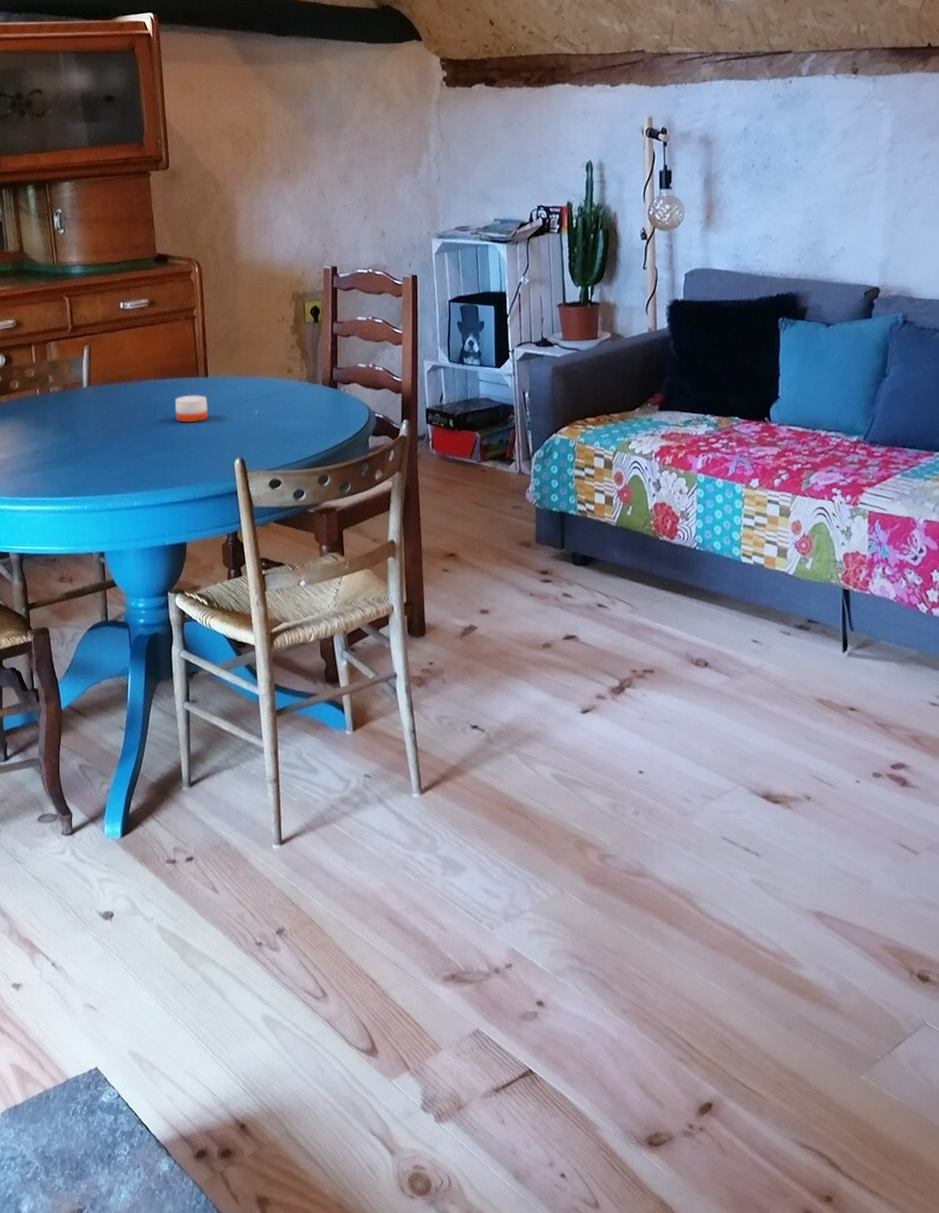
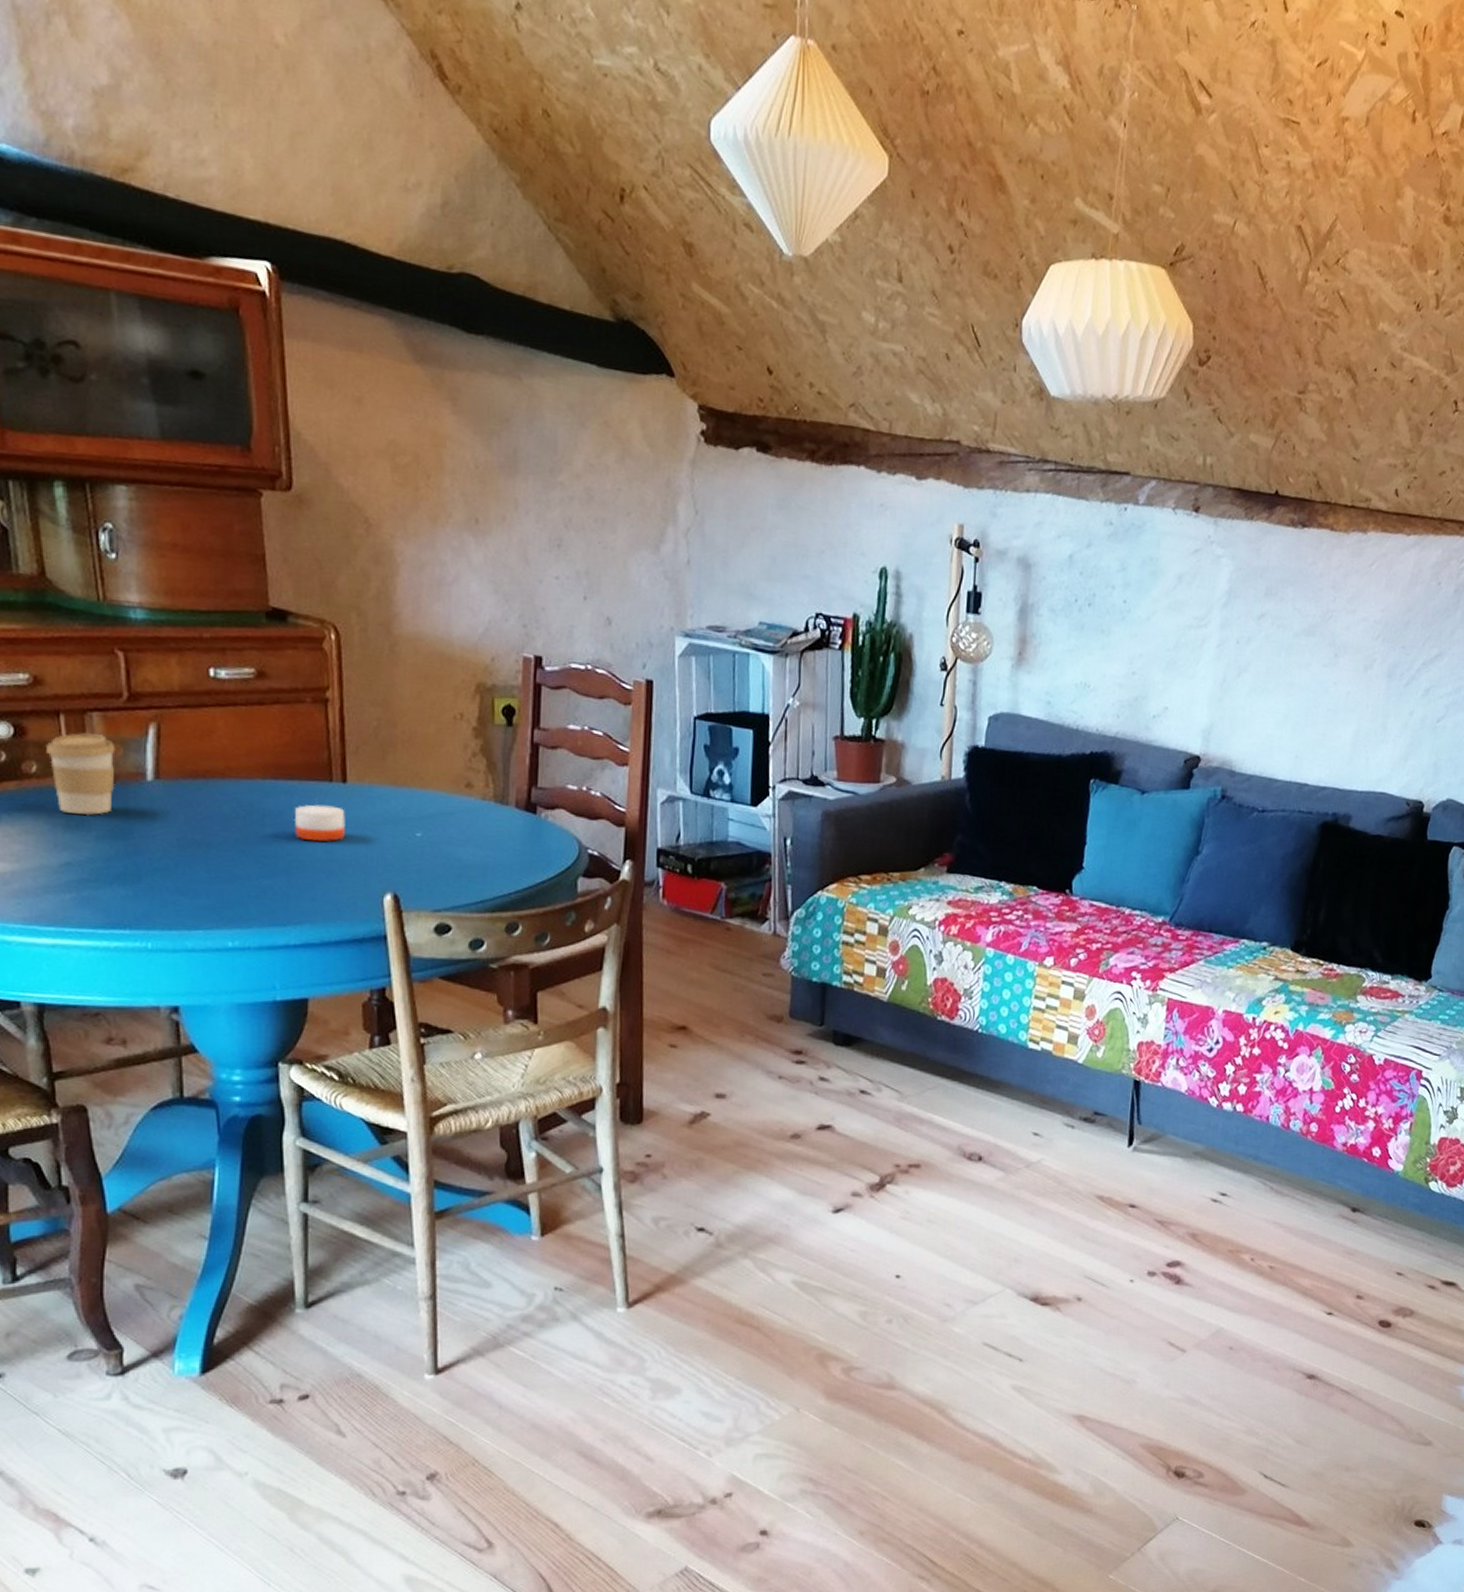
coffee cup: none [24,356,65,416] -> present [46,732,116,816]

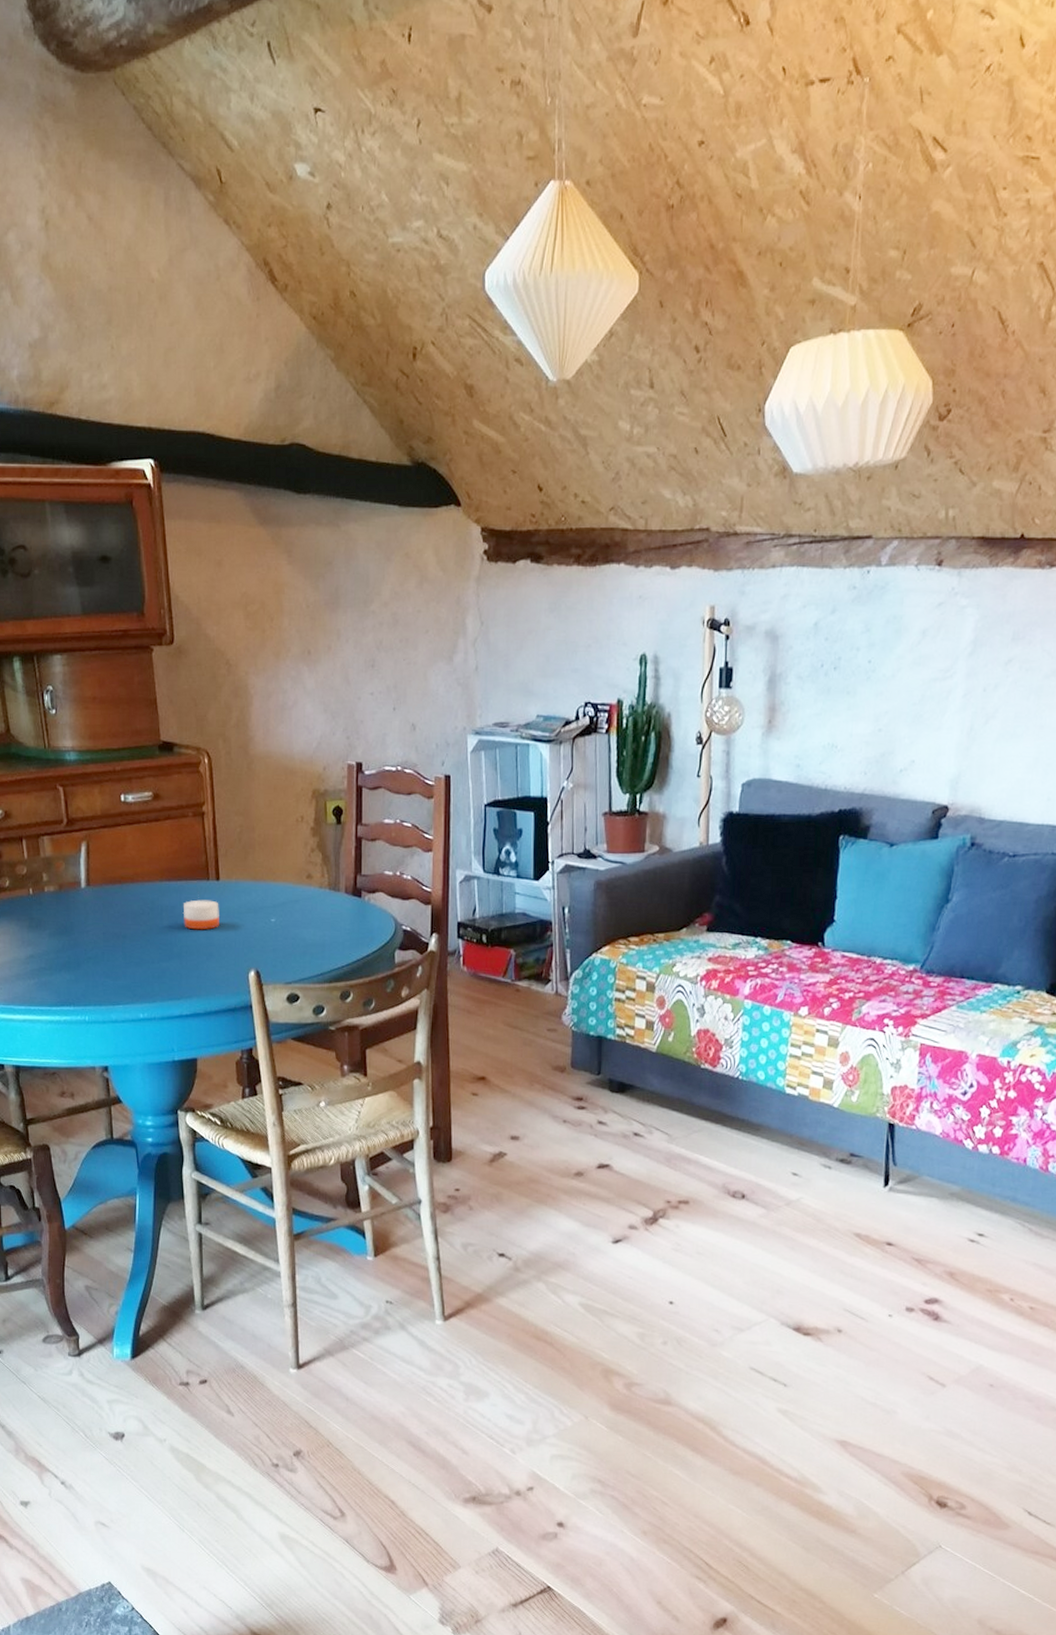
coffee cup: present [46,732,116,816] -> none [15,852,61,918]

